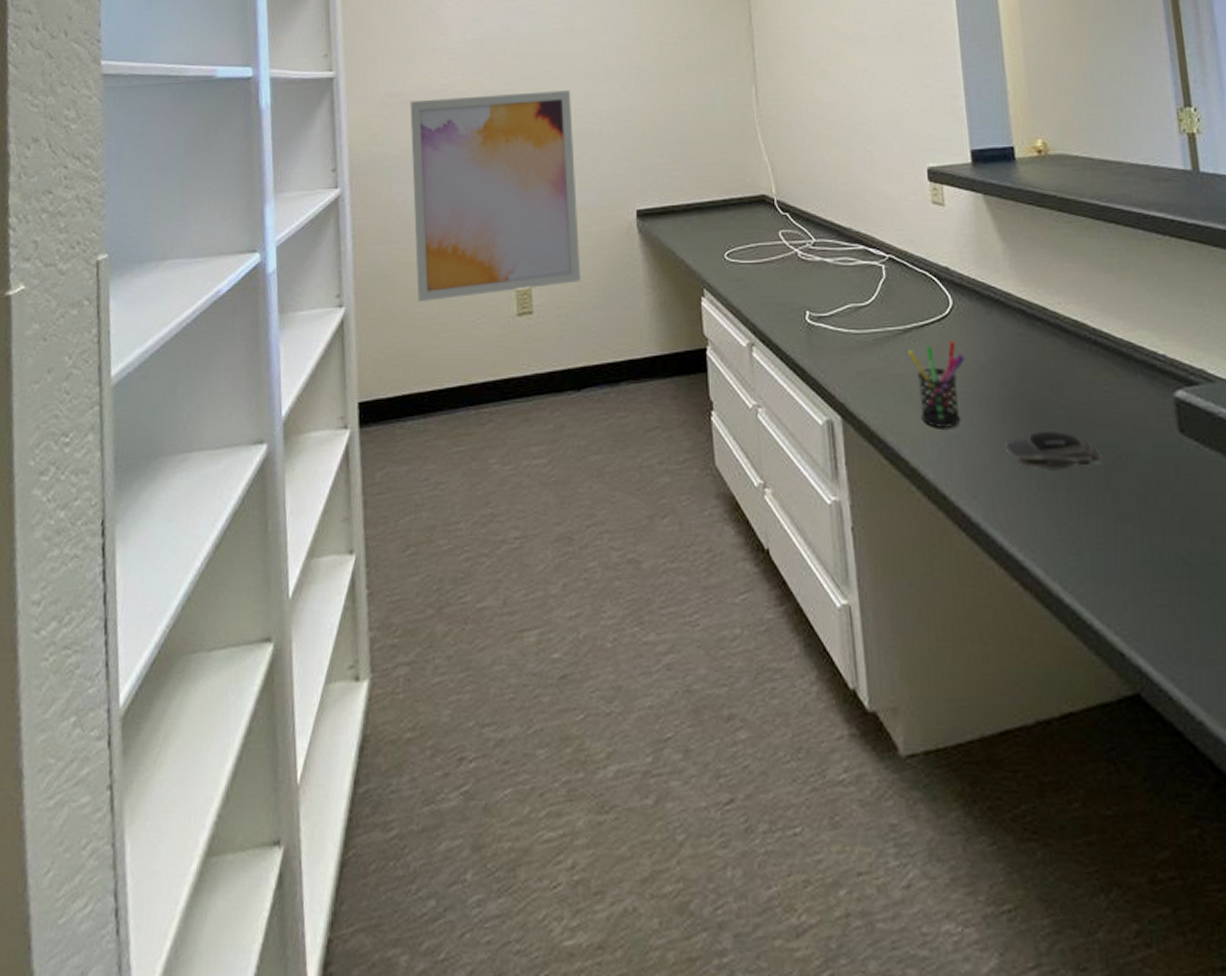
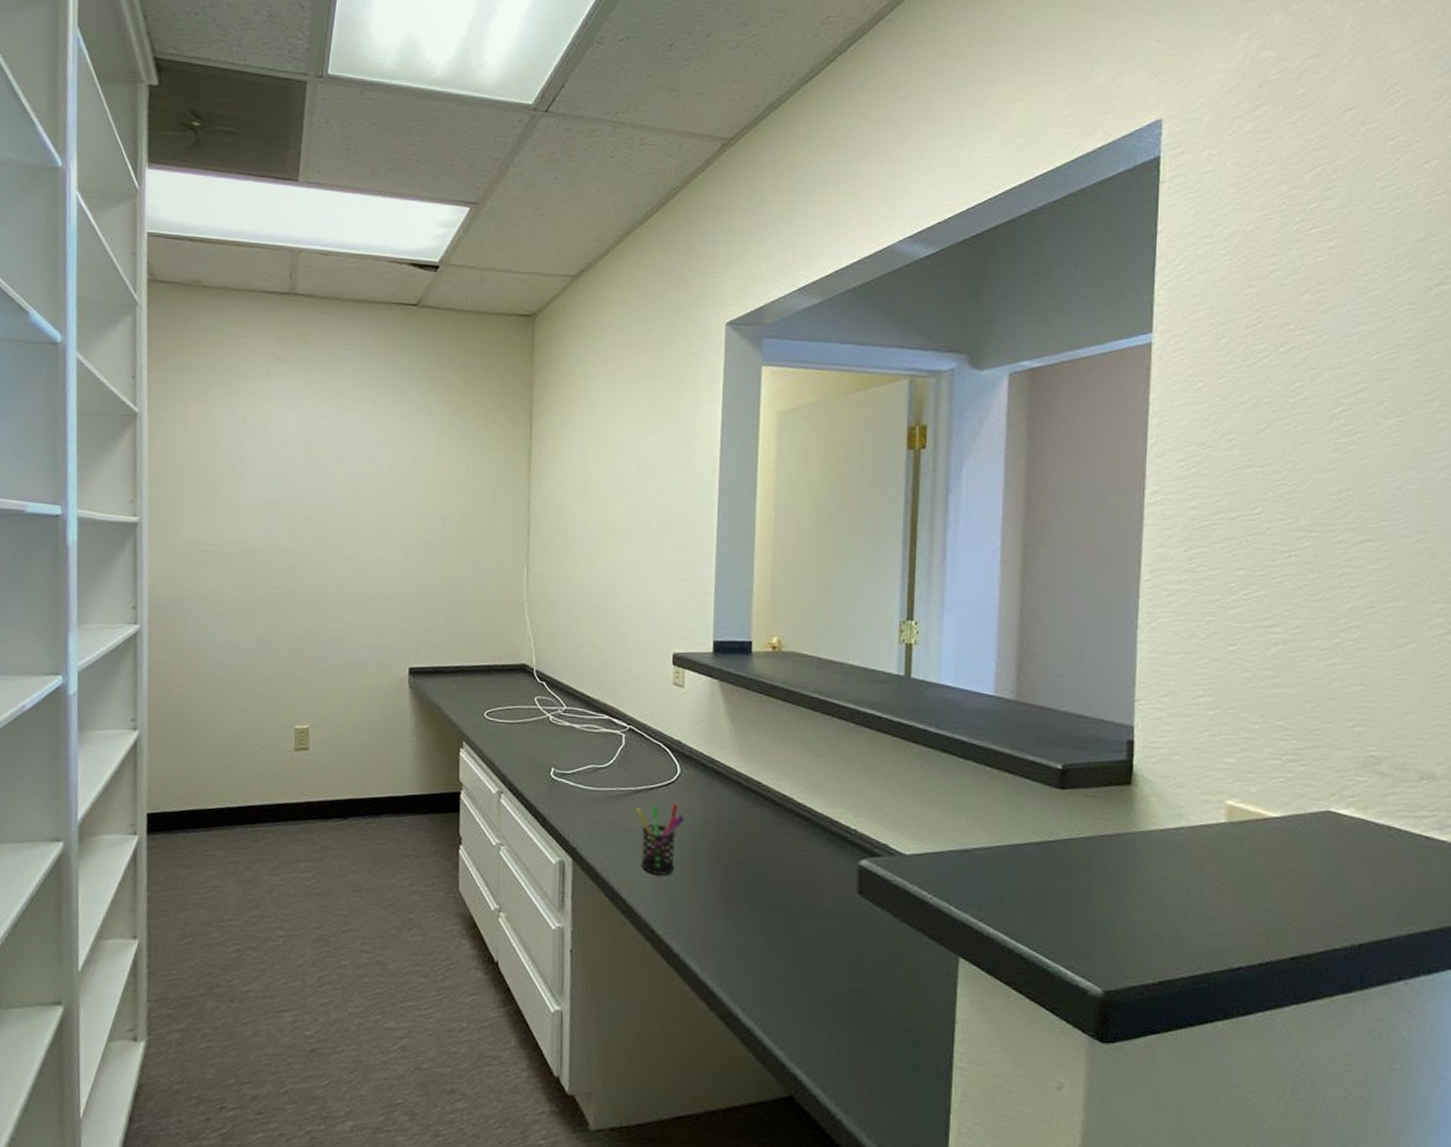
wall art: present [410,90,581,303] -> none [205,551,358,732]
computer mouse: present [1004,432,1102,470] -> none [709,884,790,917]

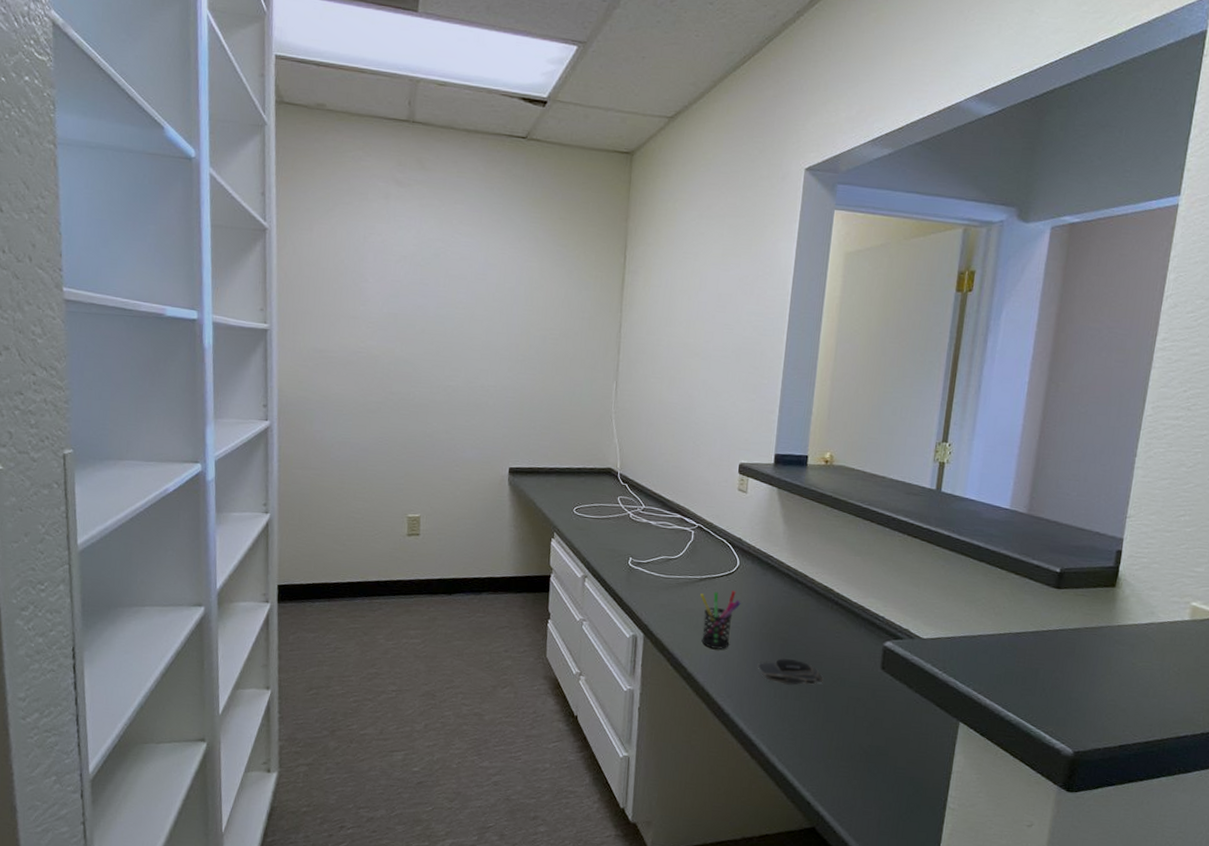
computer mouse: none [709,884,790,917] -> present [757,658,824,685]

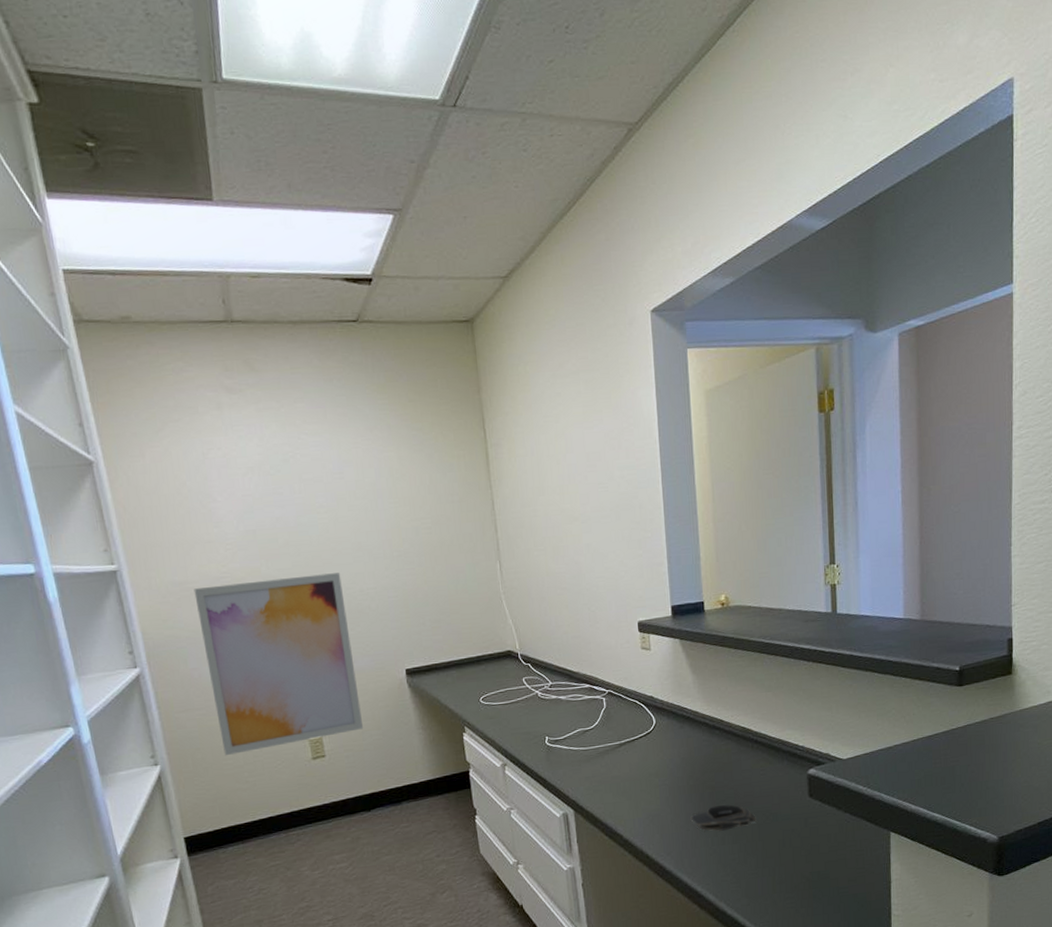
wall art: none [329,358,466,517] -> present [194,573,364,756]
pen holder: present [700,591,741,649] -> none [623,749,664,811]

